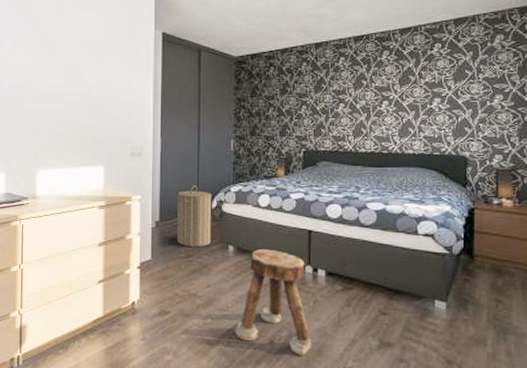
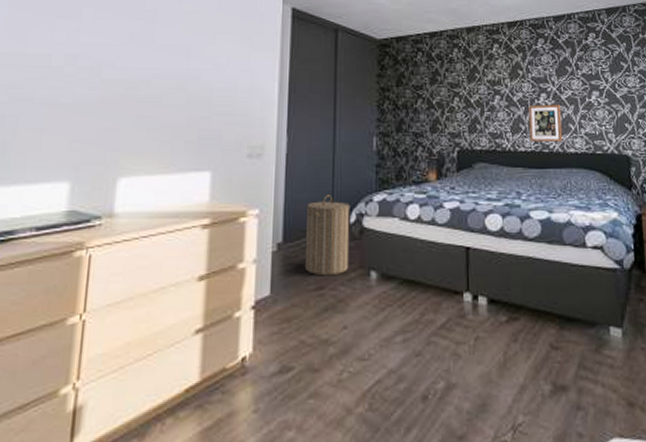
stool: present [234,248,311,356] -> none [378,273,473,414]
picture frame: none [370,111,402,144] -> present [528,104,562,142]

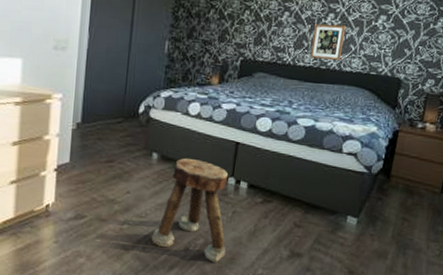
laundry hamper: present [304,195,350,276] -> none [98,88,140,153]
stool: none [378,273,473,414] -> present [151,158,229,263]

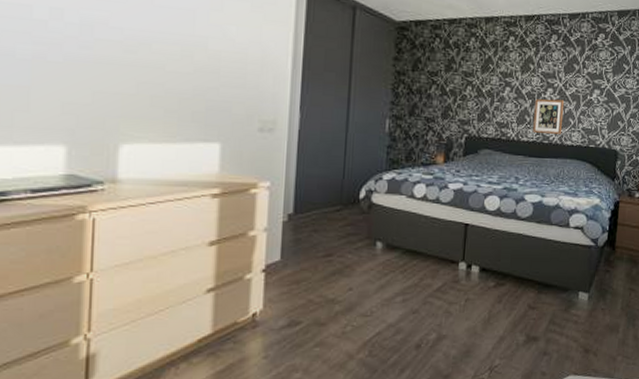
stool: present [151,158,229,263] -> none [378,244,460,358]

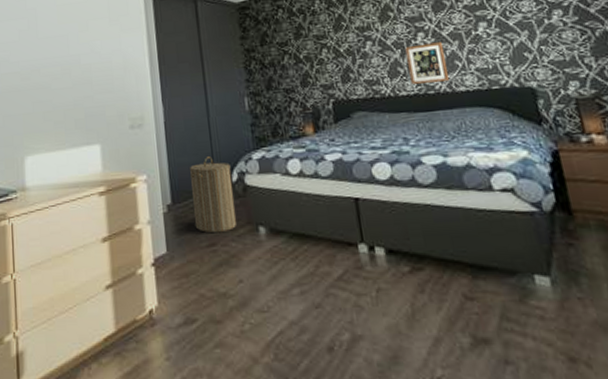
laundry hamper: none [314,172,360,245] -> present [189,156,236,234]

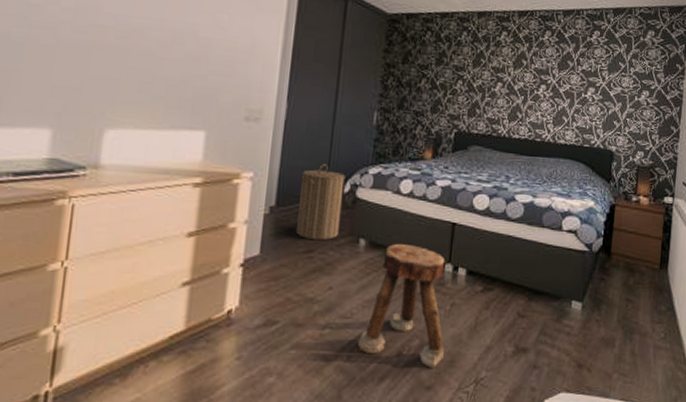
stool: none [281,227,384,366] -> present [357,243,445,368]
picture frame: present [405,42,449,84] -> none [525,95,558,132]

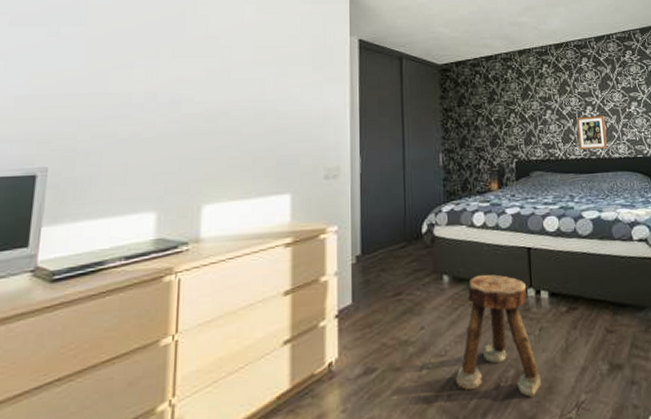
laundry hamper: present [295,164,346,241] -> none [381,208,423,283]
picture frame: none [525,95,558,132] -> present [576,116,607,150]

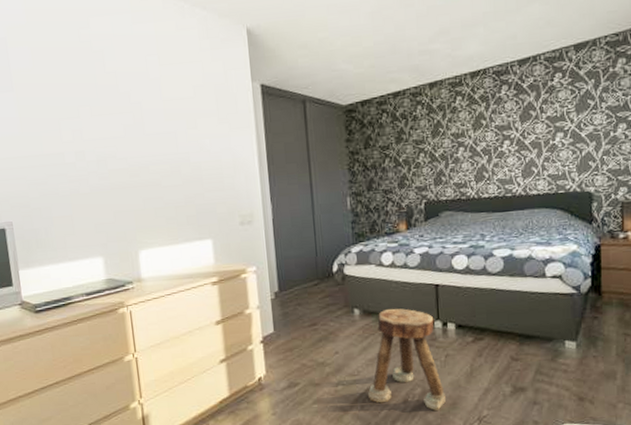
picture frame: present [576,116,607,150] -> none [492,150,525,188]

